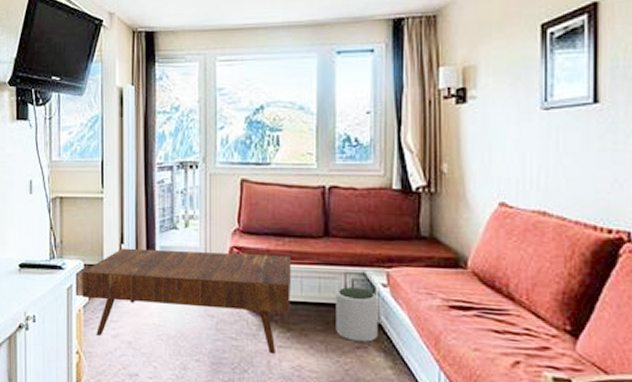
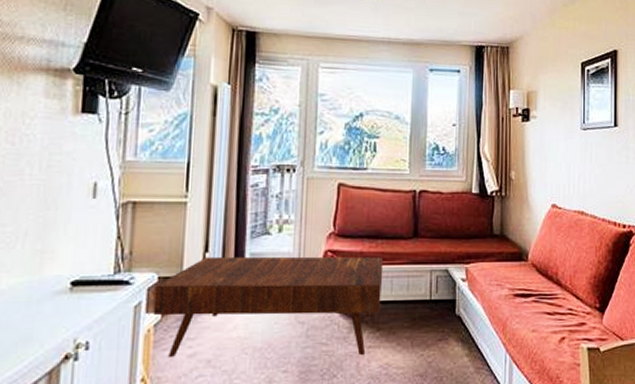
plant pot: present [336,287,378,342] -> none [421,284,458,334]

